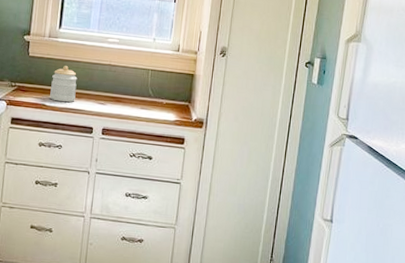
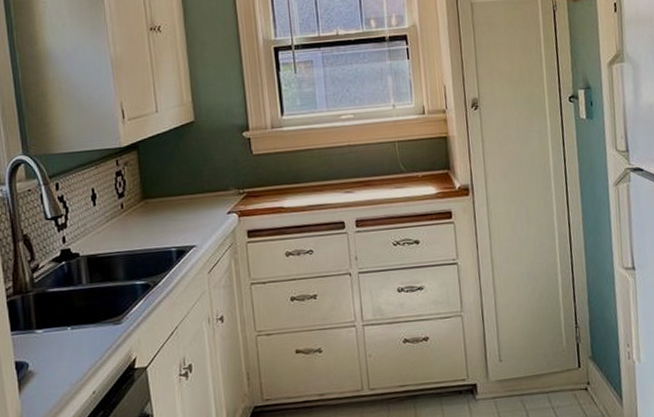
jar: present [50,66,78,103] -> none [285,157,317,201]

